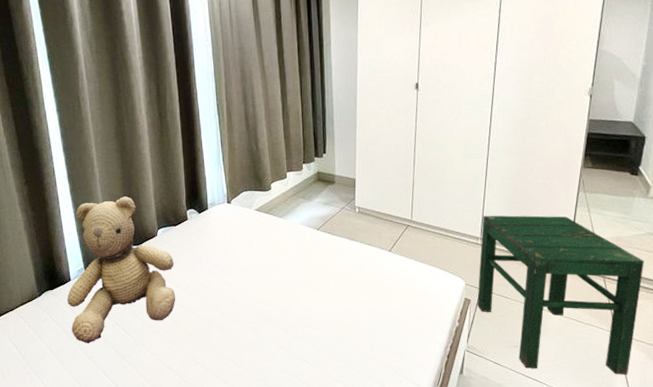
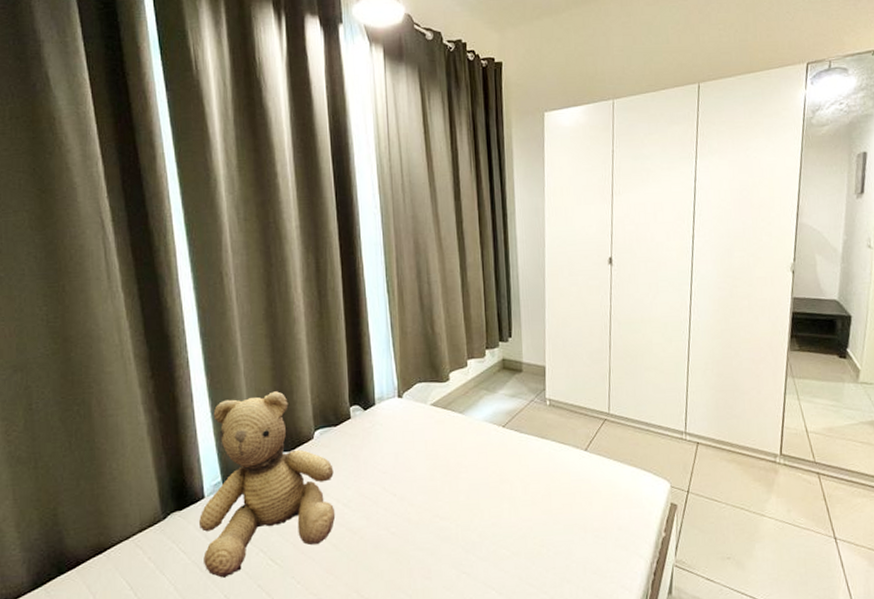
stool: present [477,215,644,376] -> none [684,405,859,587]

